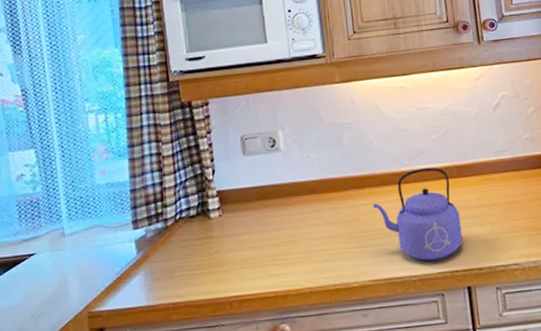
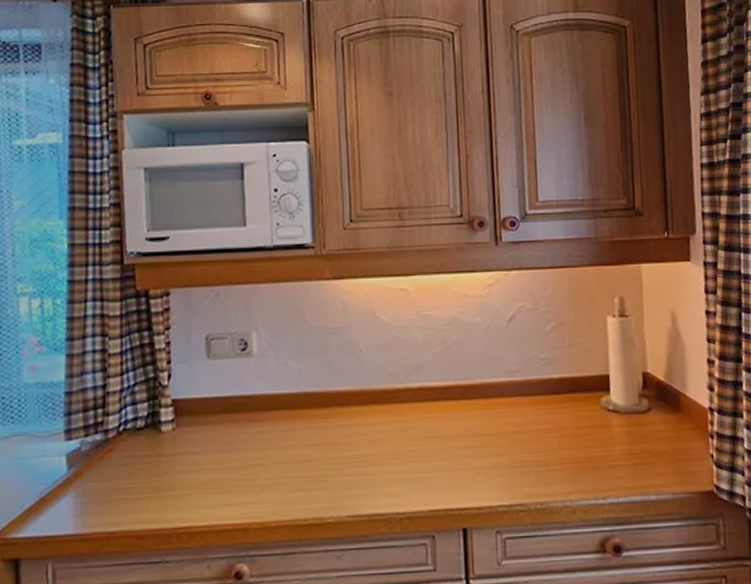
kettle: present [372,167,463,261] -> none [358,386,461,496]

